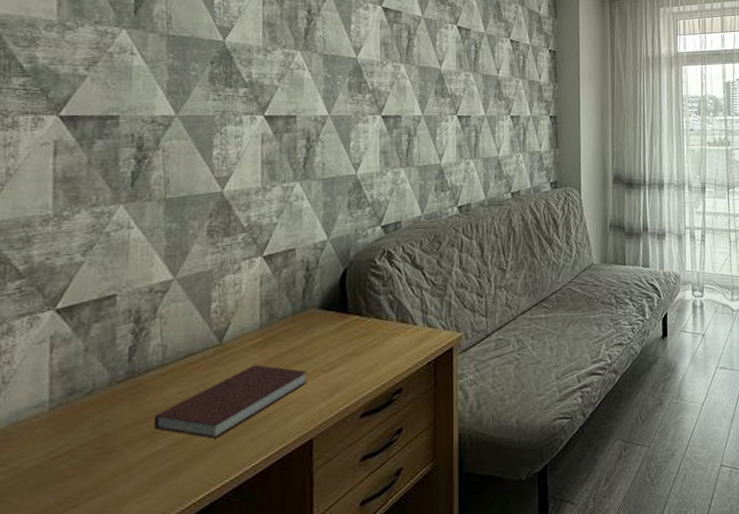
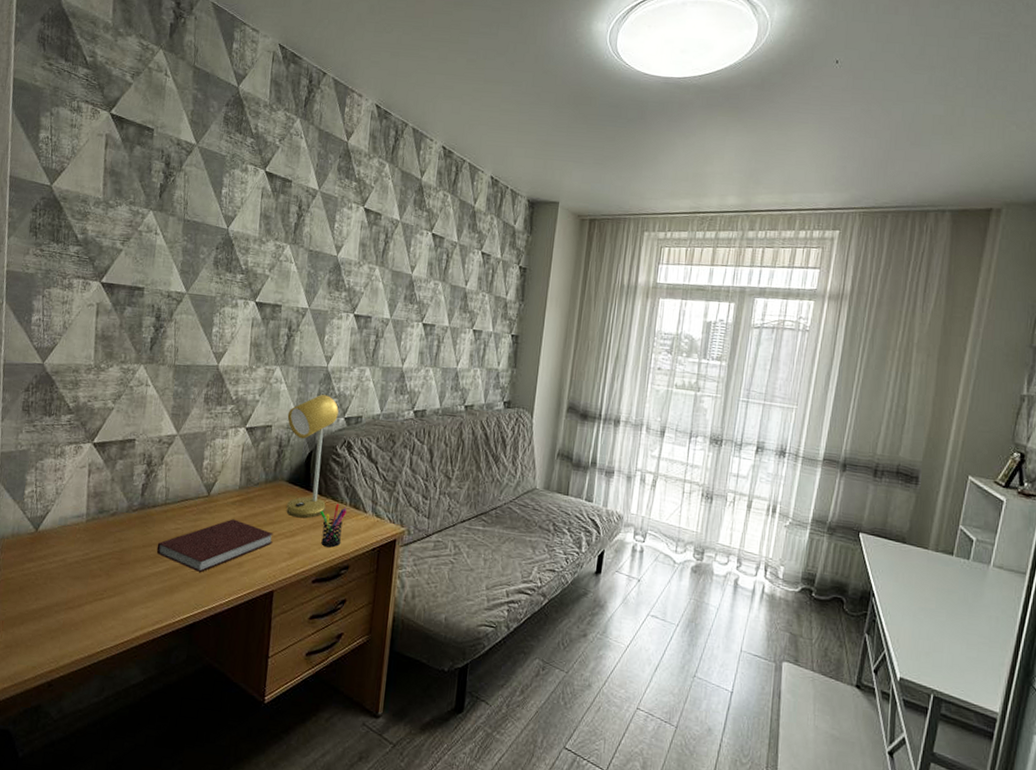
desk lamp: none [313,205,374,348] -> present [286,394,339,519]
pen holder: none [362,321,393,373] -> present [320,503,347,548]

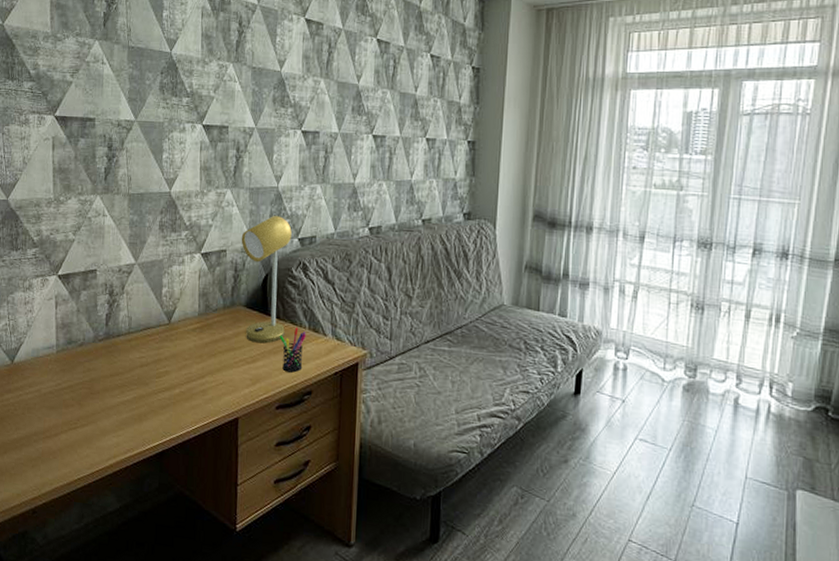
notebook: present [156,519,274,573] -> none [123,346,235,401]

